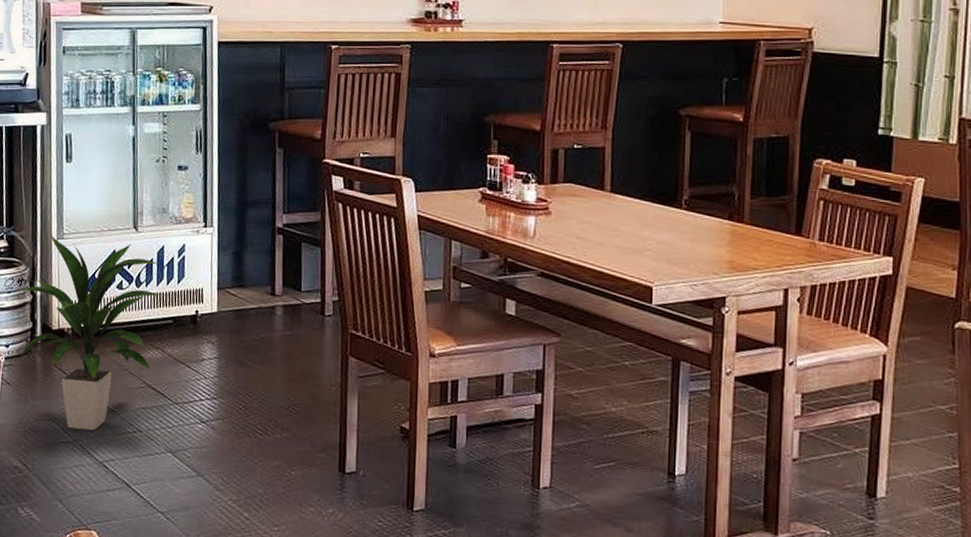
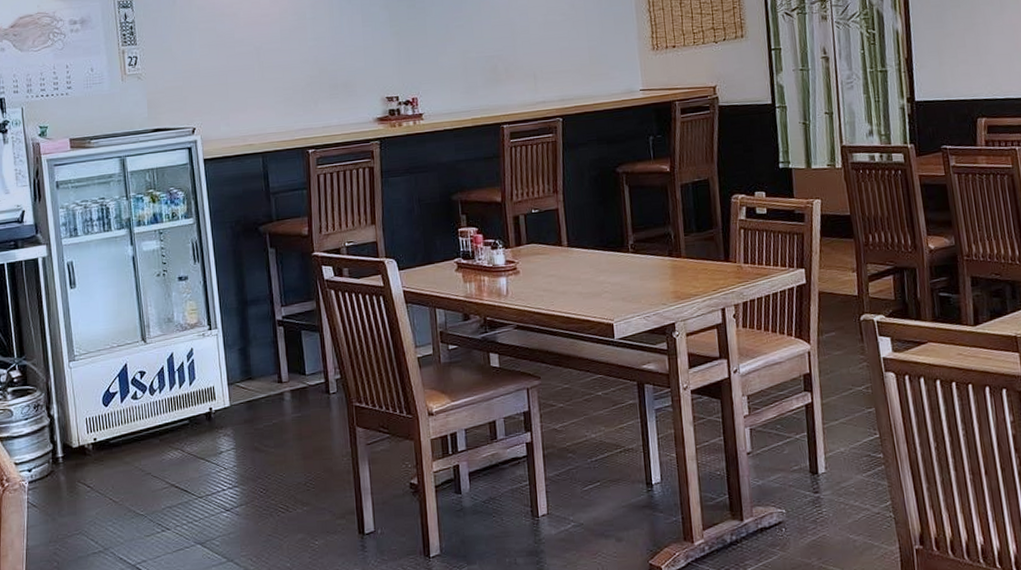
indoor plant: present [17,234,161,431] -> none [35,356,174,539]

